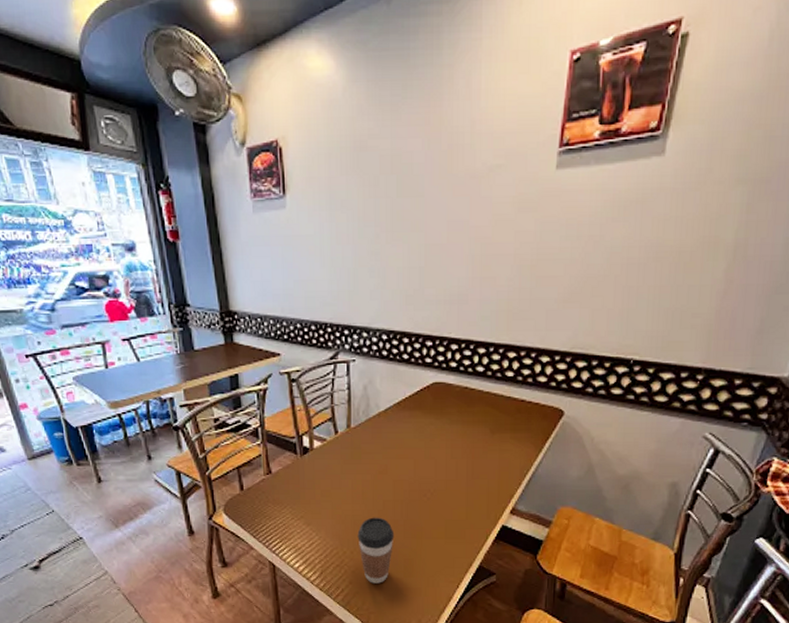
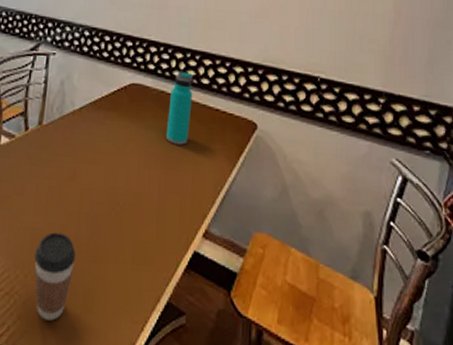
water bottle: none [471,366,497,436] -> present [165,71,194,145]

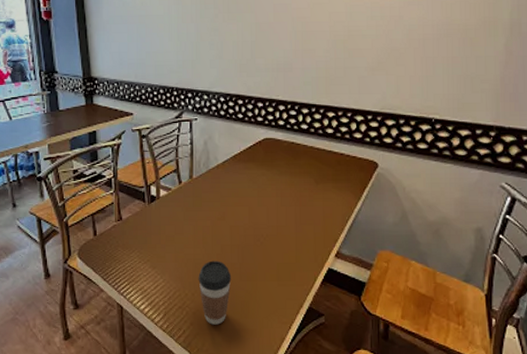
water bottle: present [165,71,194,145] -> none [298,124,319,186]

